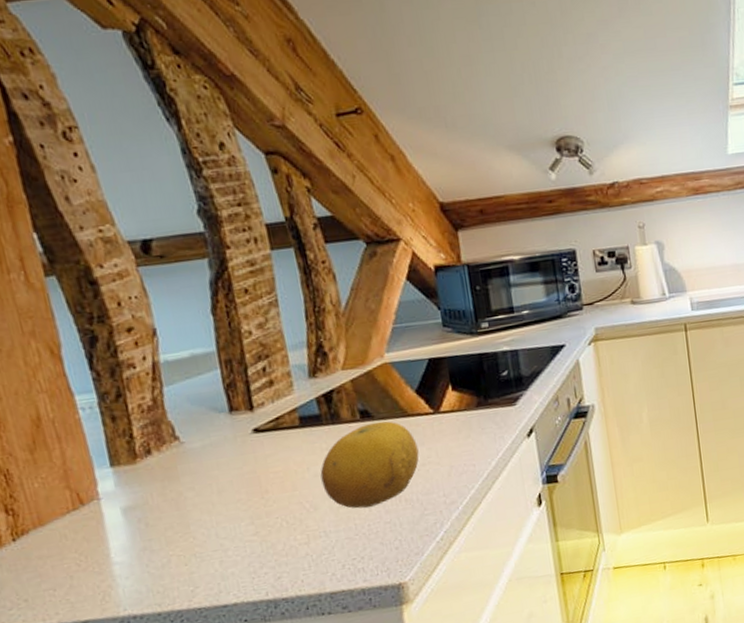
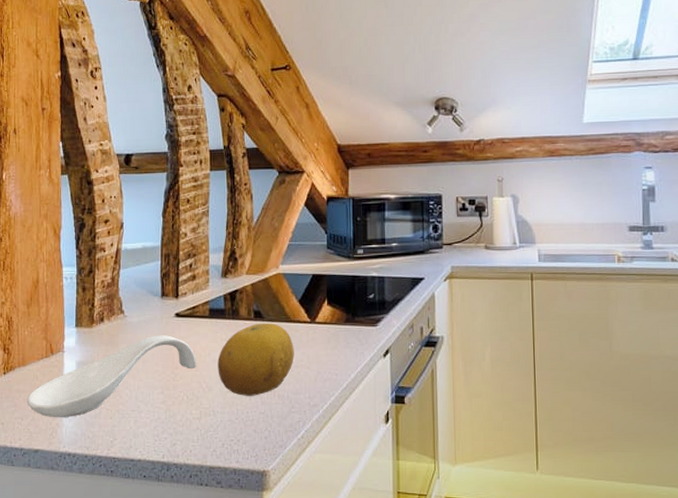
spoon rest: none [56,456,293,581] -> present [26,335,196,418]

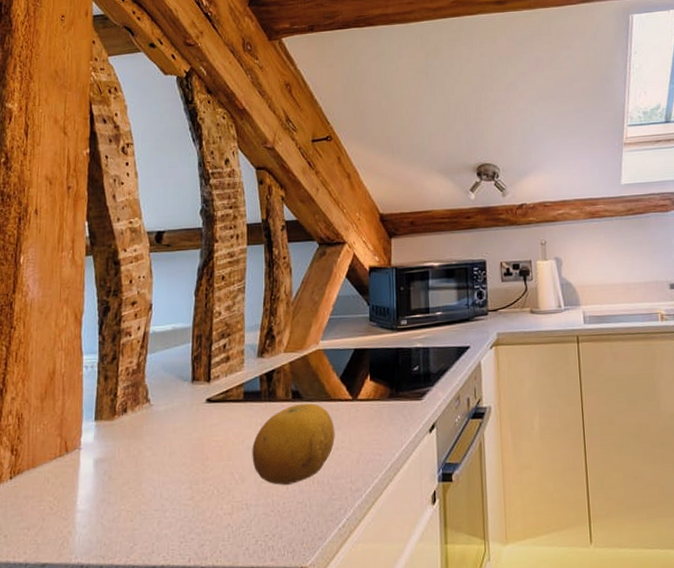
spoon rest: present [26,335,196,418] -> none [35,423,228,525]

